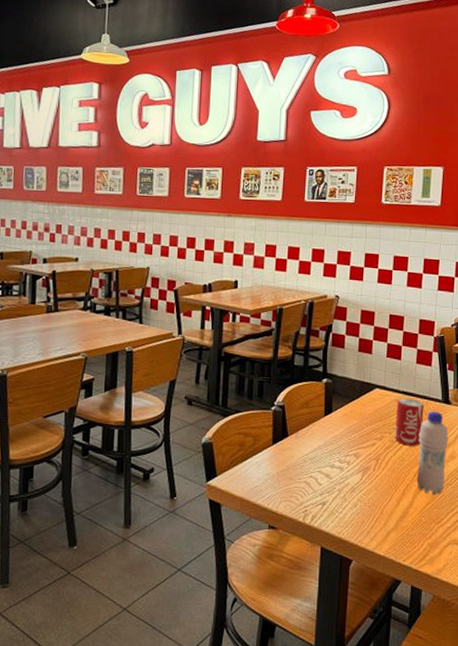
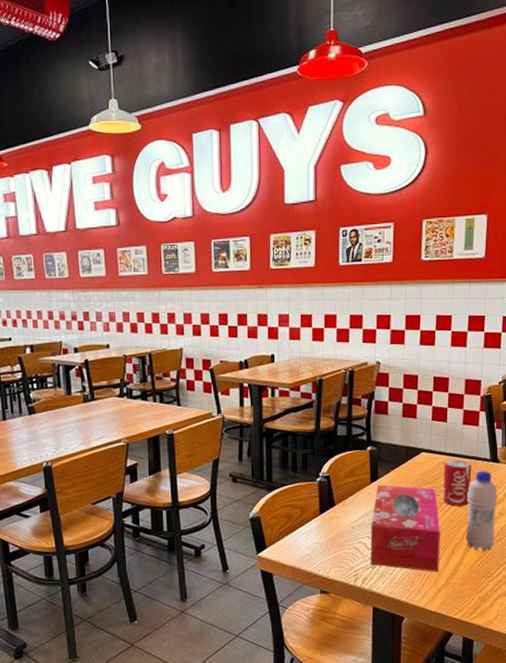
tissue box: none [321,418,391,513] -> present [370,484,440,572]

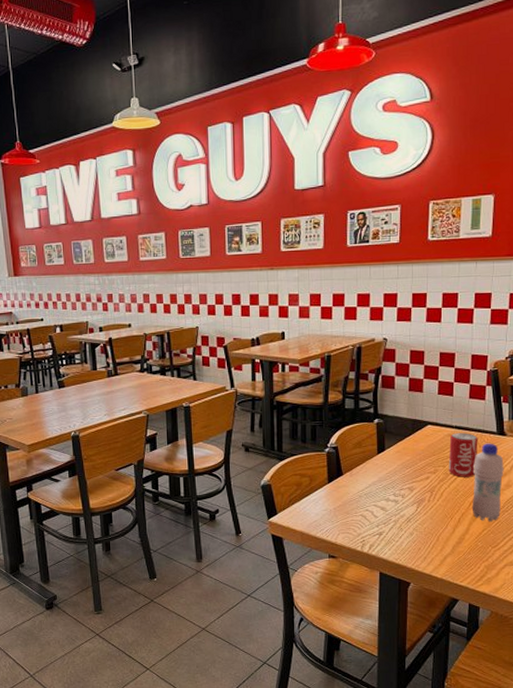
tissue box: present [370,484,440,572] -> none [377,456,446,540]

